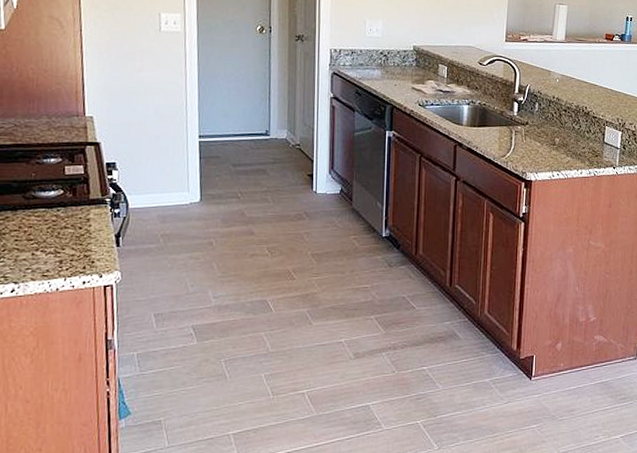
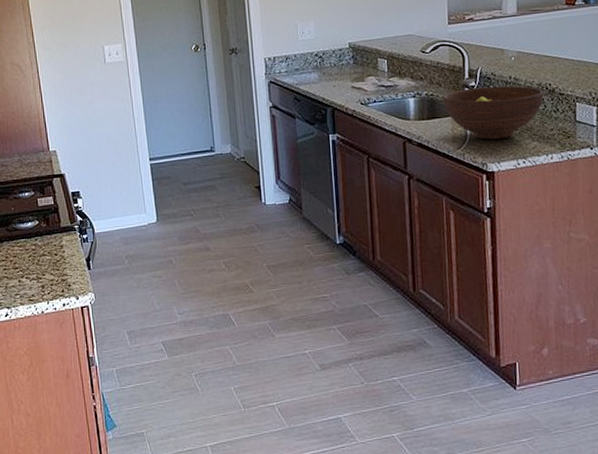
fruit bowl: none [493,102,580,151] -> present [442,85,544,140]

